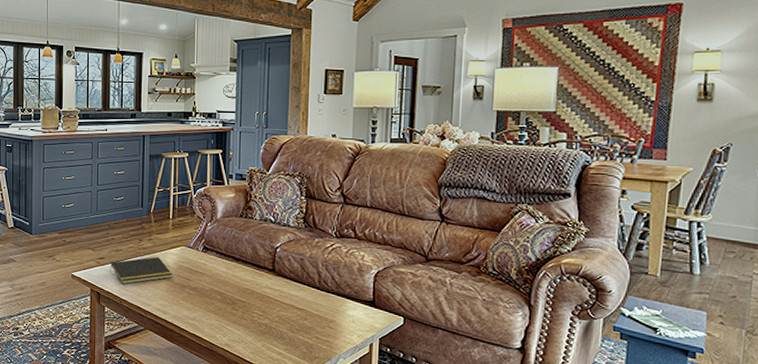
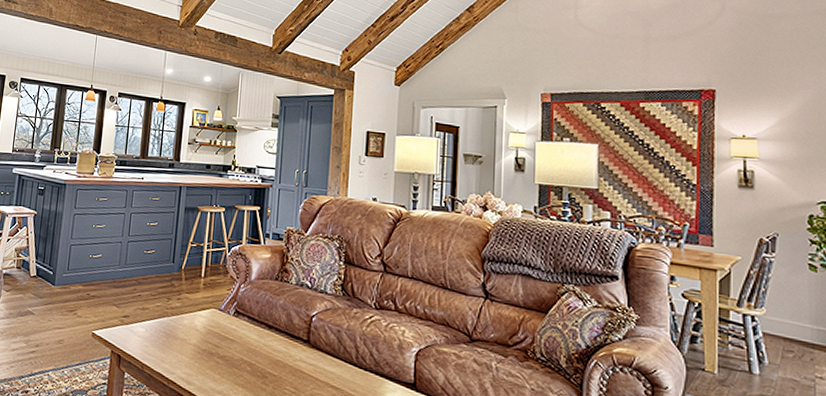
notepad: present [109,256,173,285] -> none [133,318,201,348]

